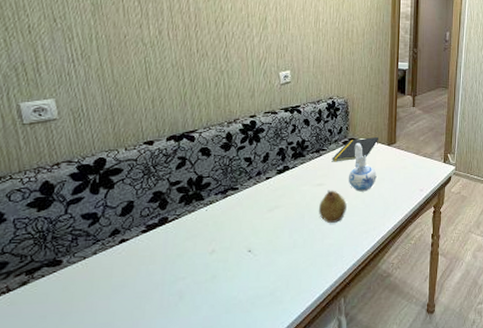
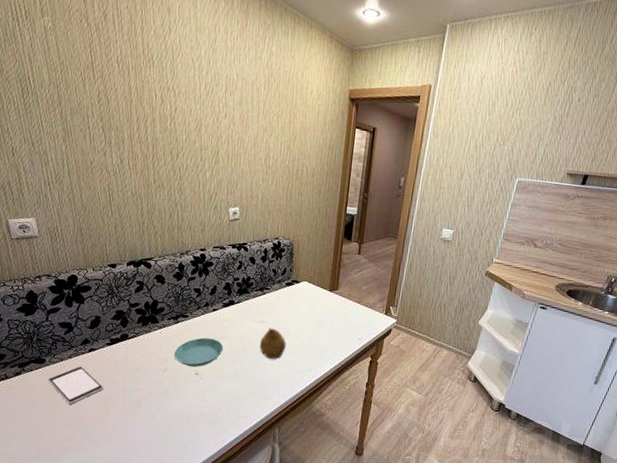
smartphone: none [64,262,137,311] -> present [47,366,104,405]
saucer: none [223,209,279,245] -> present [174,337,224,367]
notepad: present [332,136,379,162] -> none [274,281,322,302]
ceramic pitcher: present [348,143,377,192] -> none [288,286,317,334]

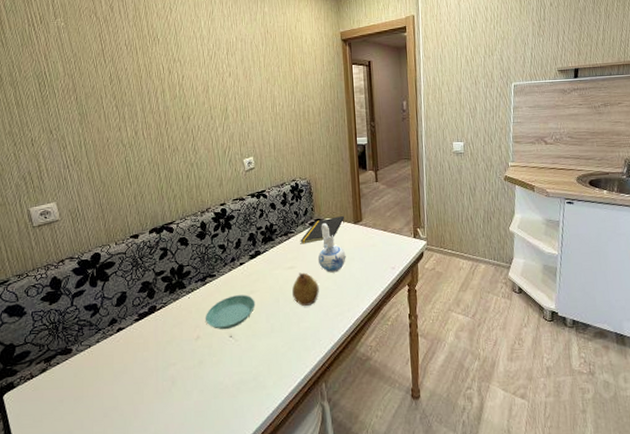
smartphone: present [47,366,104,405] -> none [75,349,135,396]
notepad: none [274,281,322,302] -> present [300,215,345,244]
ceramic pitcher: none [288,286,317,334] -> present [317,223,346,273]

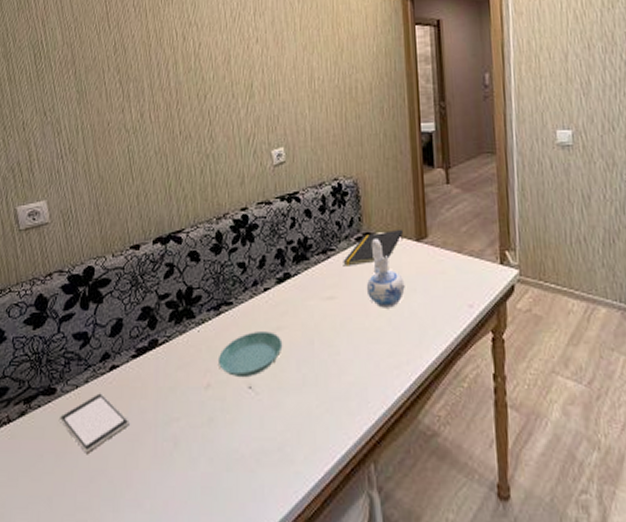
smartphone: none [75,349,135,396] -> present [59,393,129,453]
fruit: present [292,272,319,306] -> none [332,305,368,352]

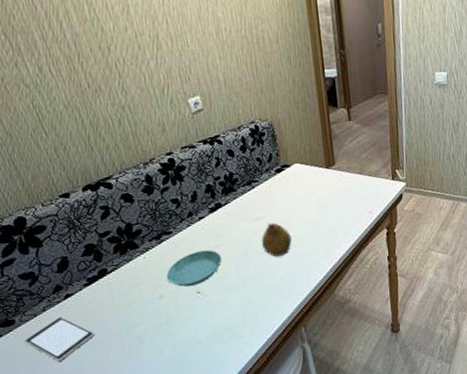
fruit: none [332,305,368,352] -> present [261,222,292,257]
notepad: present [343,228,404,266] -> none [266,159,316,193]
ceramic pitcher: present [366,239,405,308] -> none [287,169,319,222]

